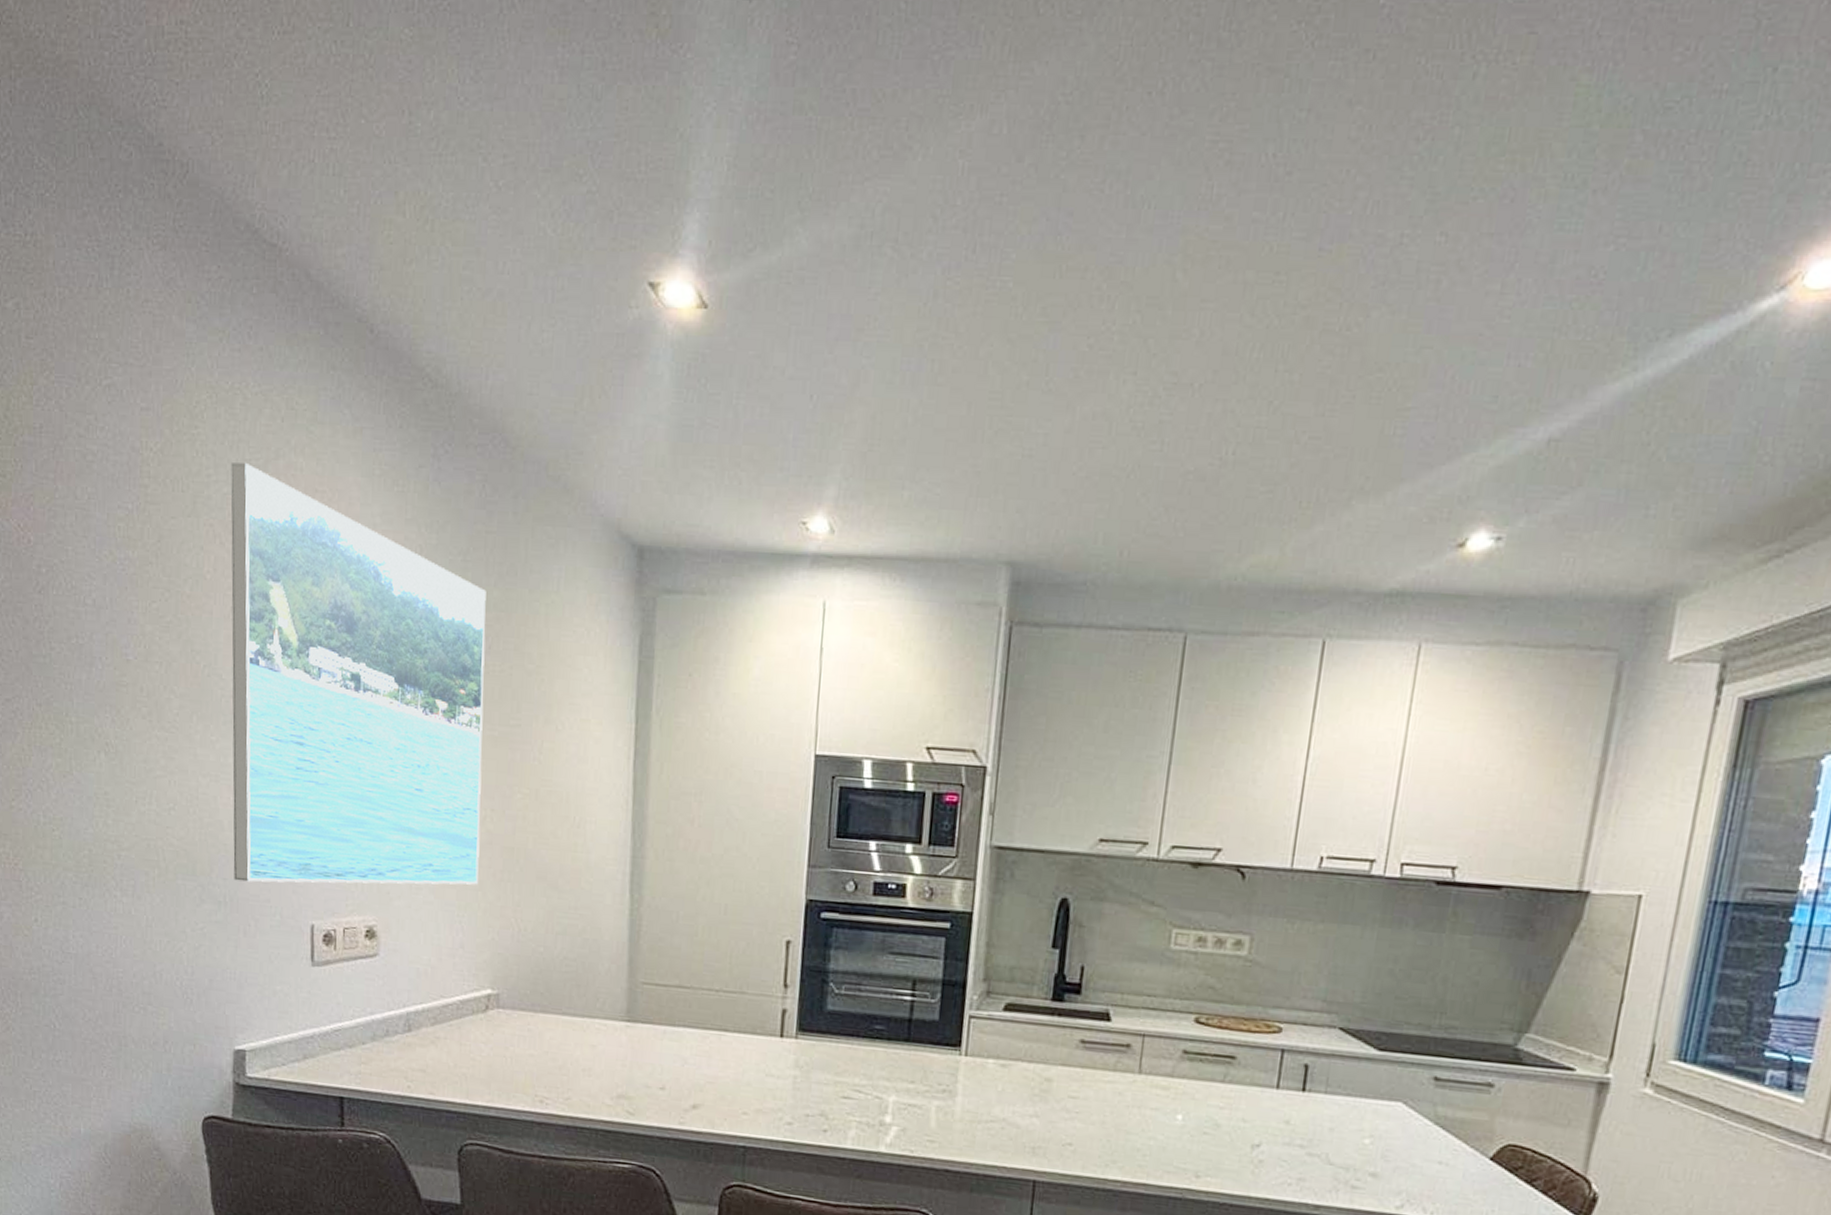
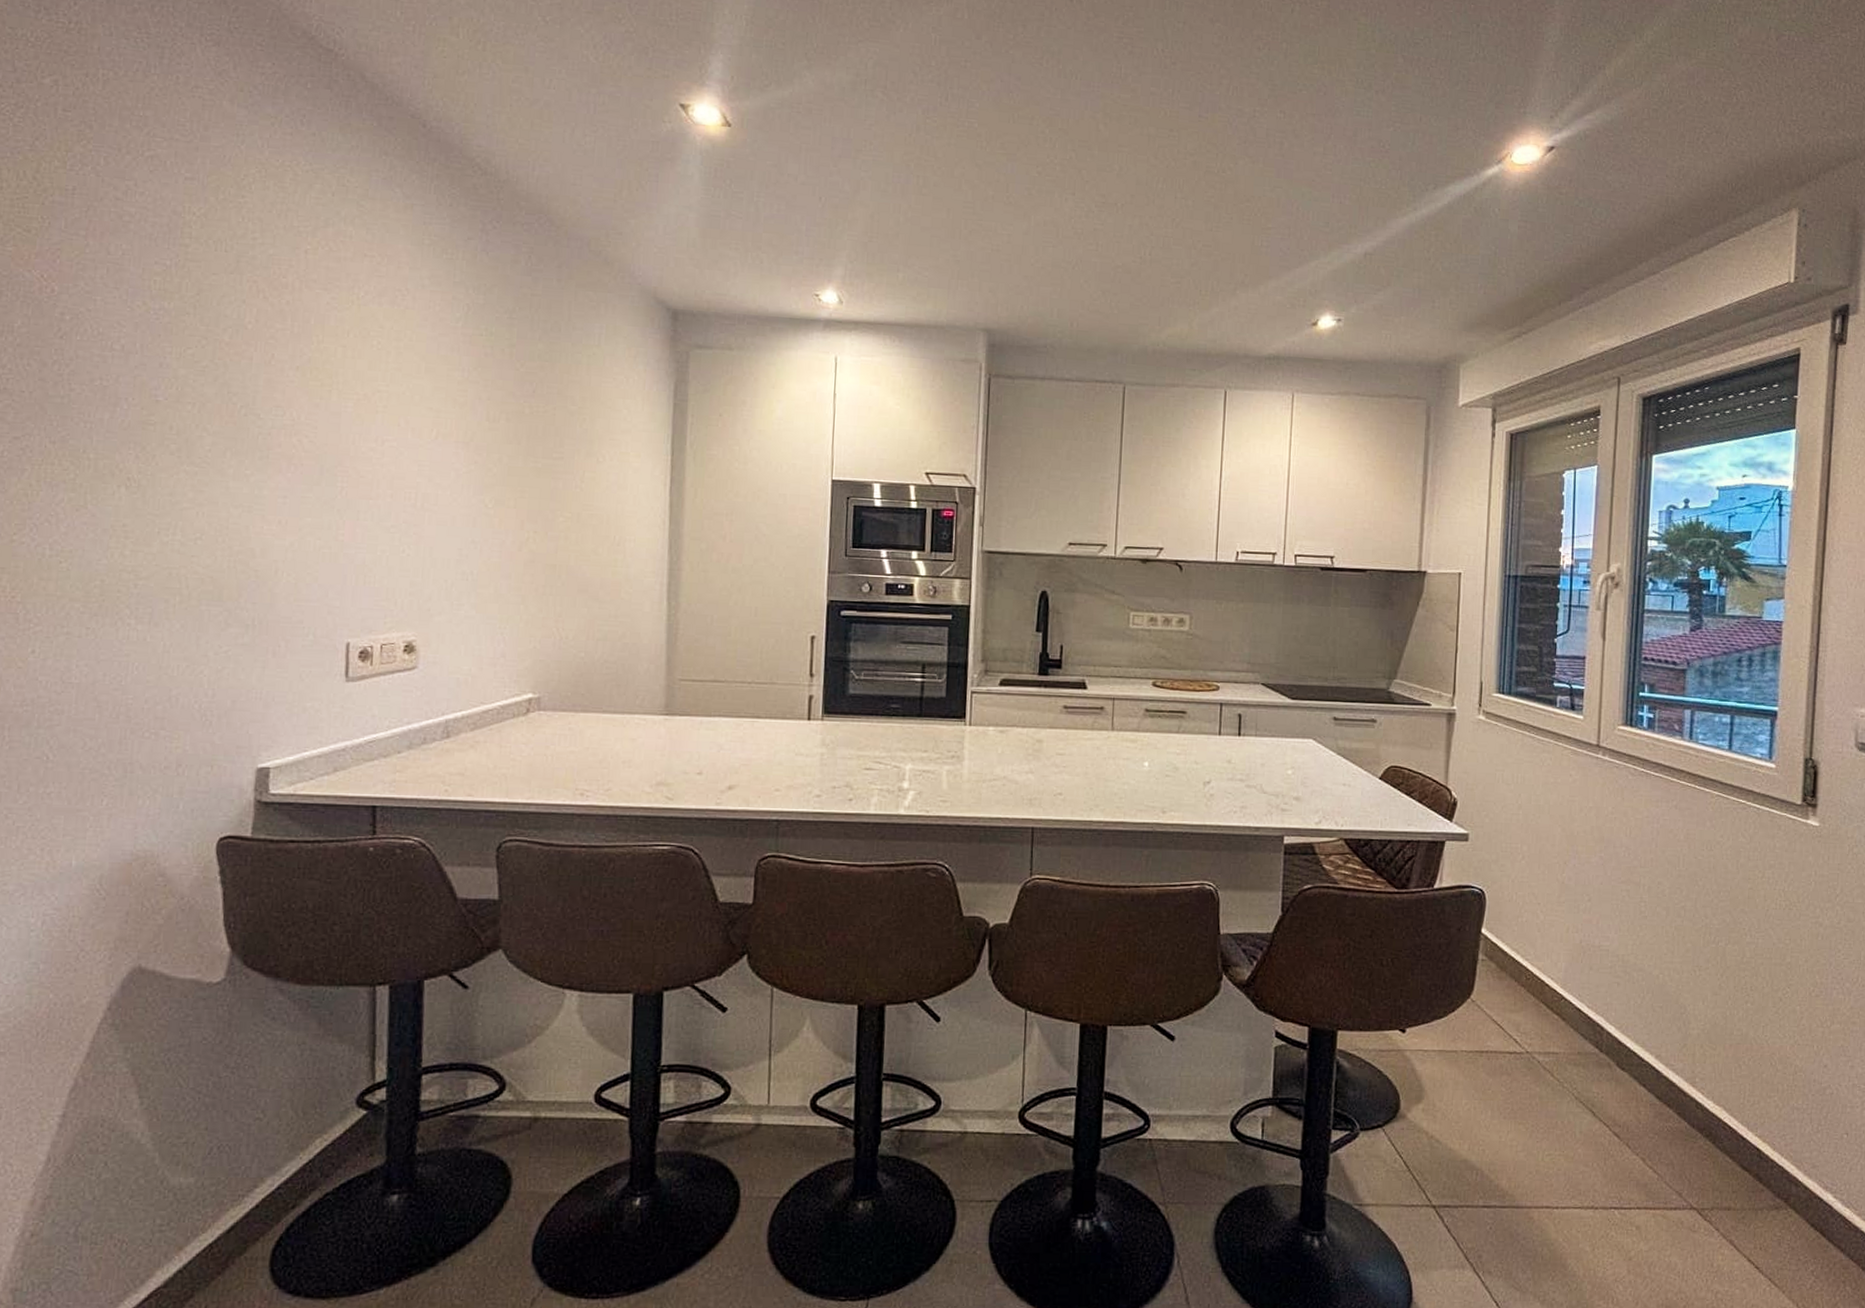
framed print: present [231,463,486,885] -> none [264,228,531,605]

